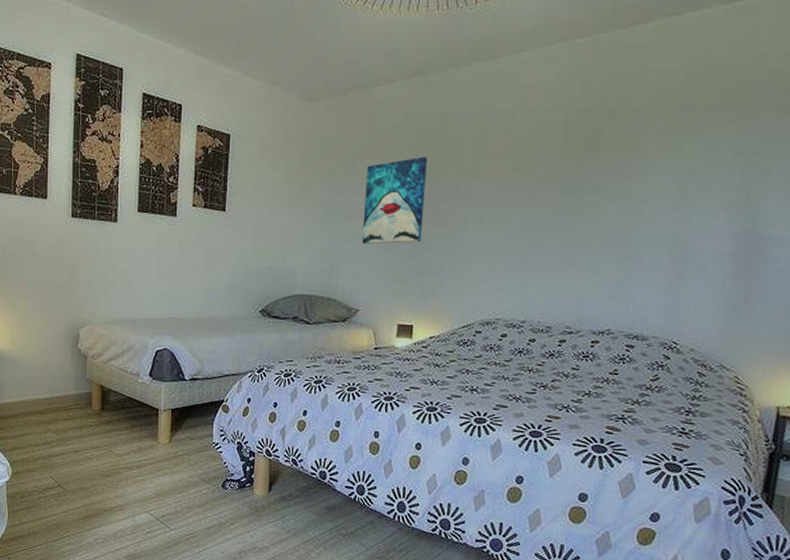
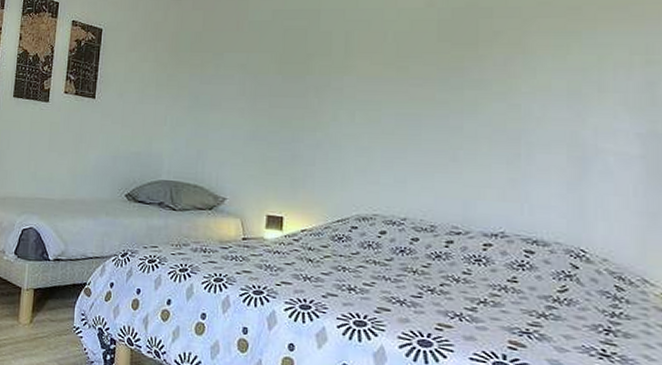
wall art: present [362,156,427,244] -> none [229,50,295,134]

